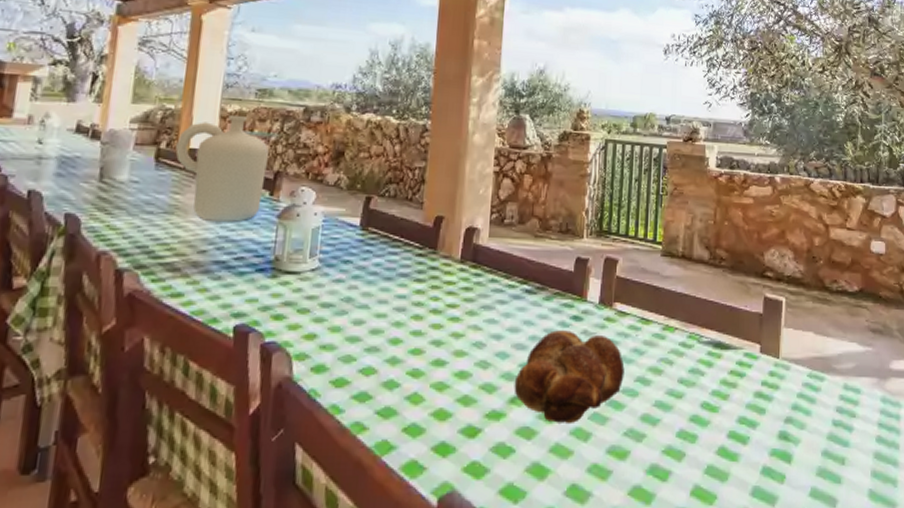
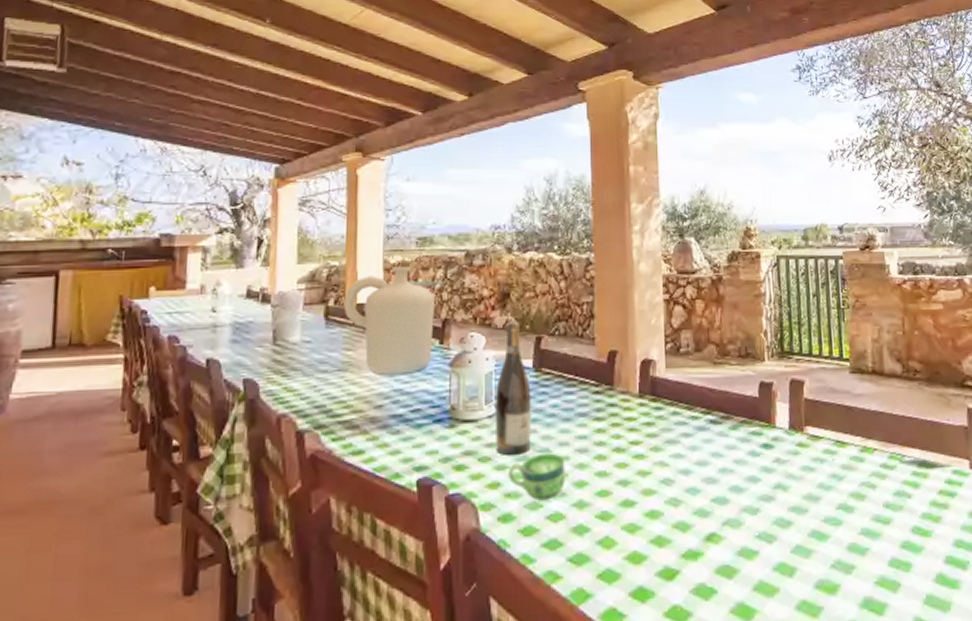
wine bottle: none [315,179,356,309] -> present [494,321,531,455]
cup: none [326,309,383,355] -> present [509,453,565,501]
bread loaf: present [514,330,625,423] -> none [708,460,825,559]

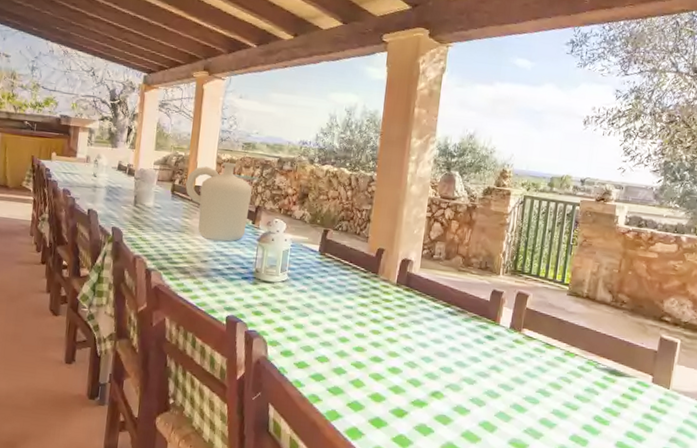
wine bottle: present [494,321,531,455] -> none [285,215,316,312]
cup: present [509,453,565,501] -> none [292,313,334,347]

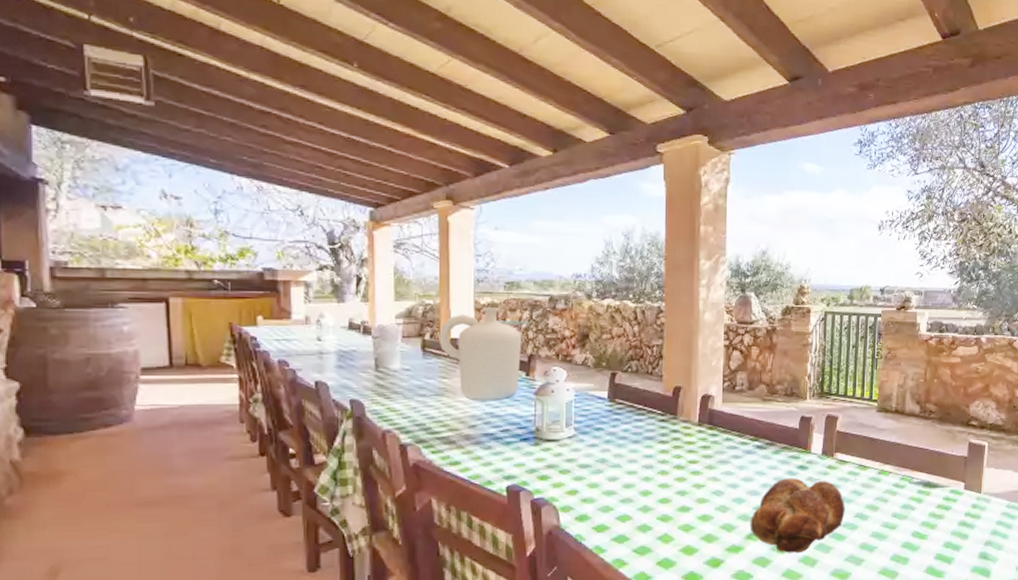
bread loaf: none [435,345,529,417] -> present [750,478,845,553]

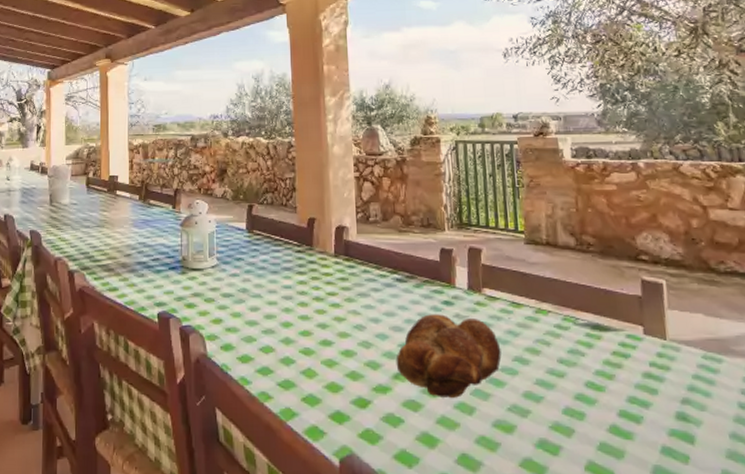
water jug: present [437,306,523,401] -> none [99,147,169,232]

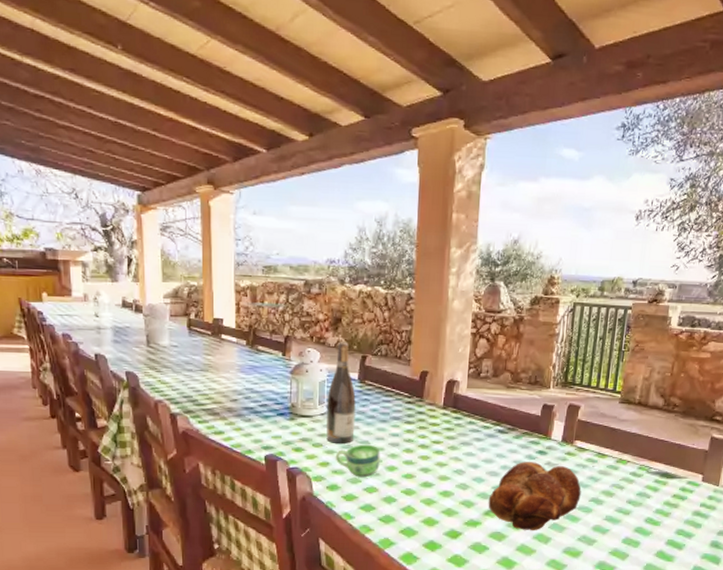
wine bottle: none [216,192,246,298] -> present [326,342,356,444]
cup: none [229,298,274,336] -> present [336,444,380,478]

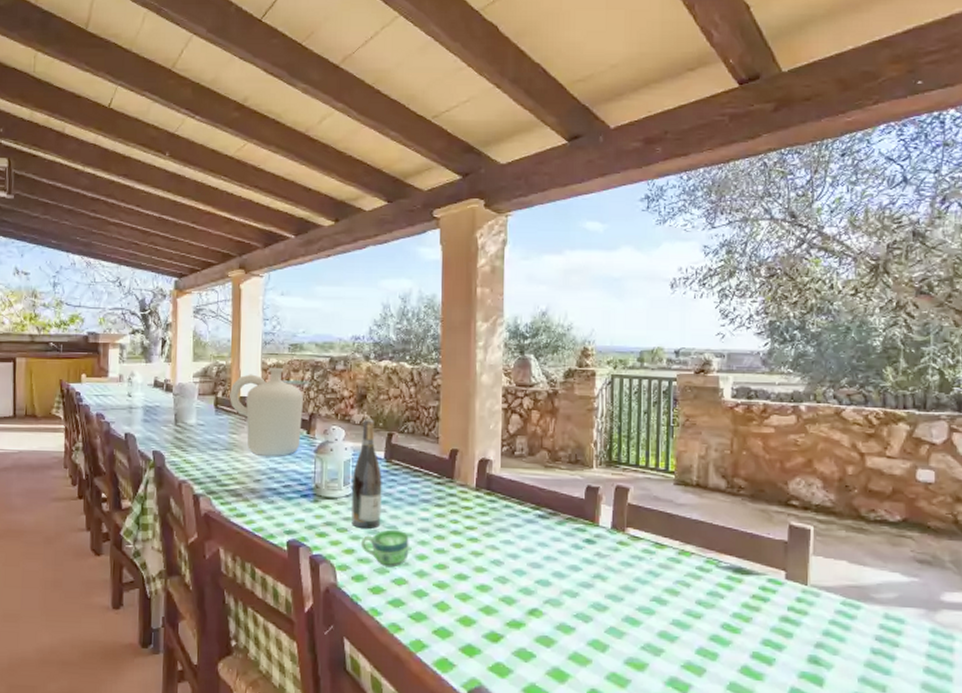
water jug: none [201,289,279,378] -> present [228,367,304,458]
bread loaf: present [488,462,581,530] -> none [532,552,640,635]

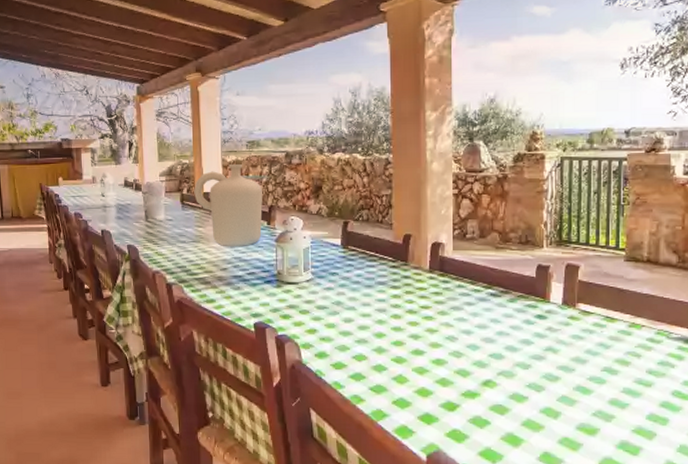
wine bottle: present [351,419,382,529] -> none [311,209,340,310]
cup: present [362,529,409,568] -> none [323,310,368,345]

